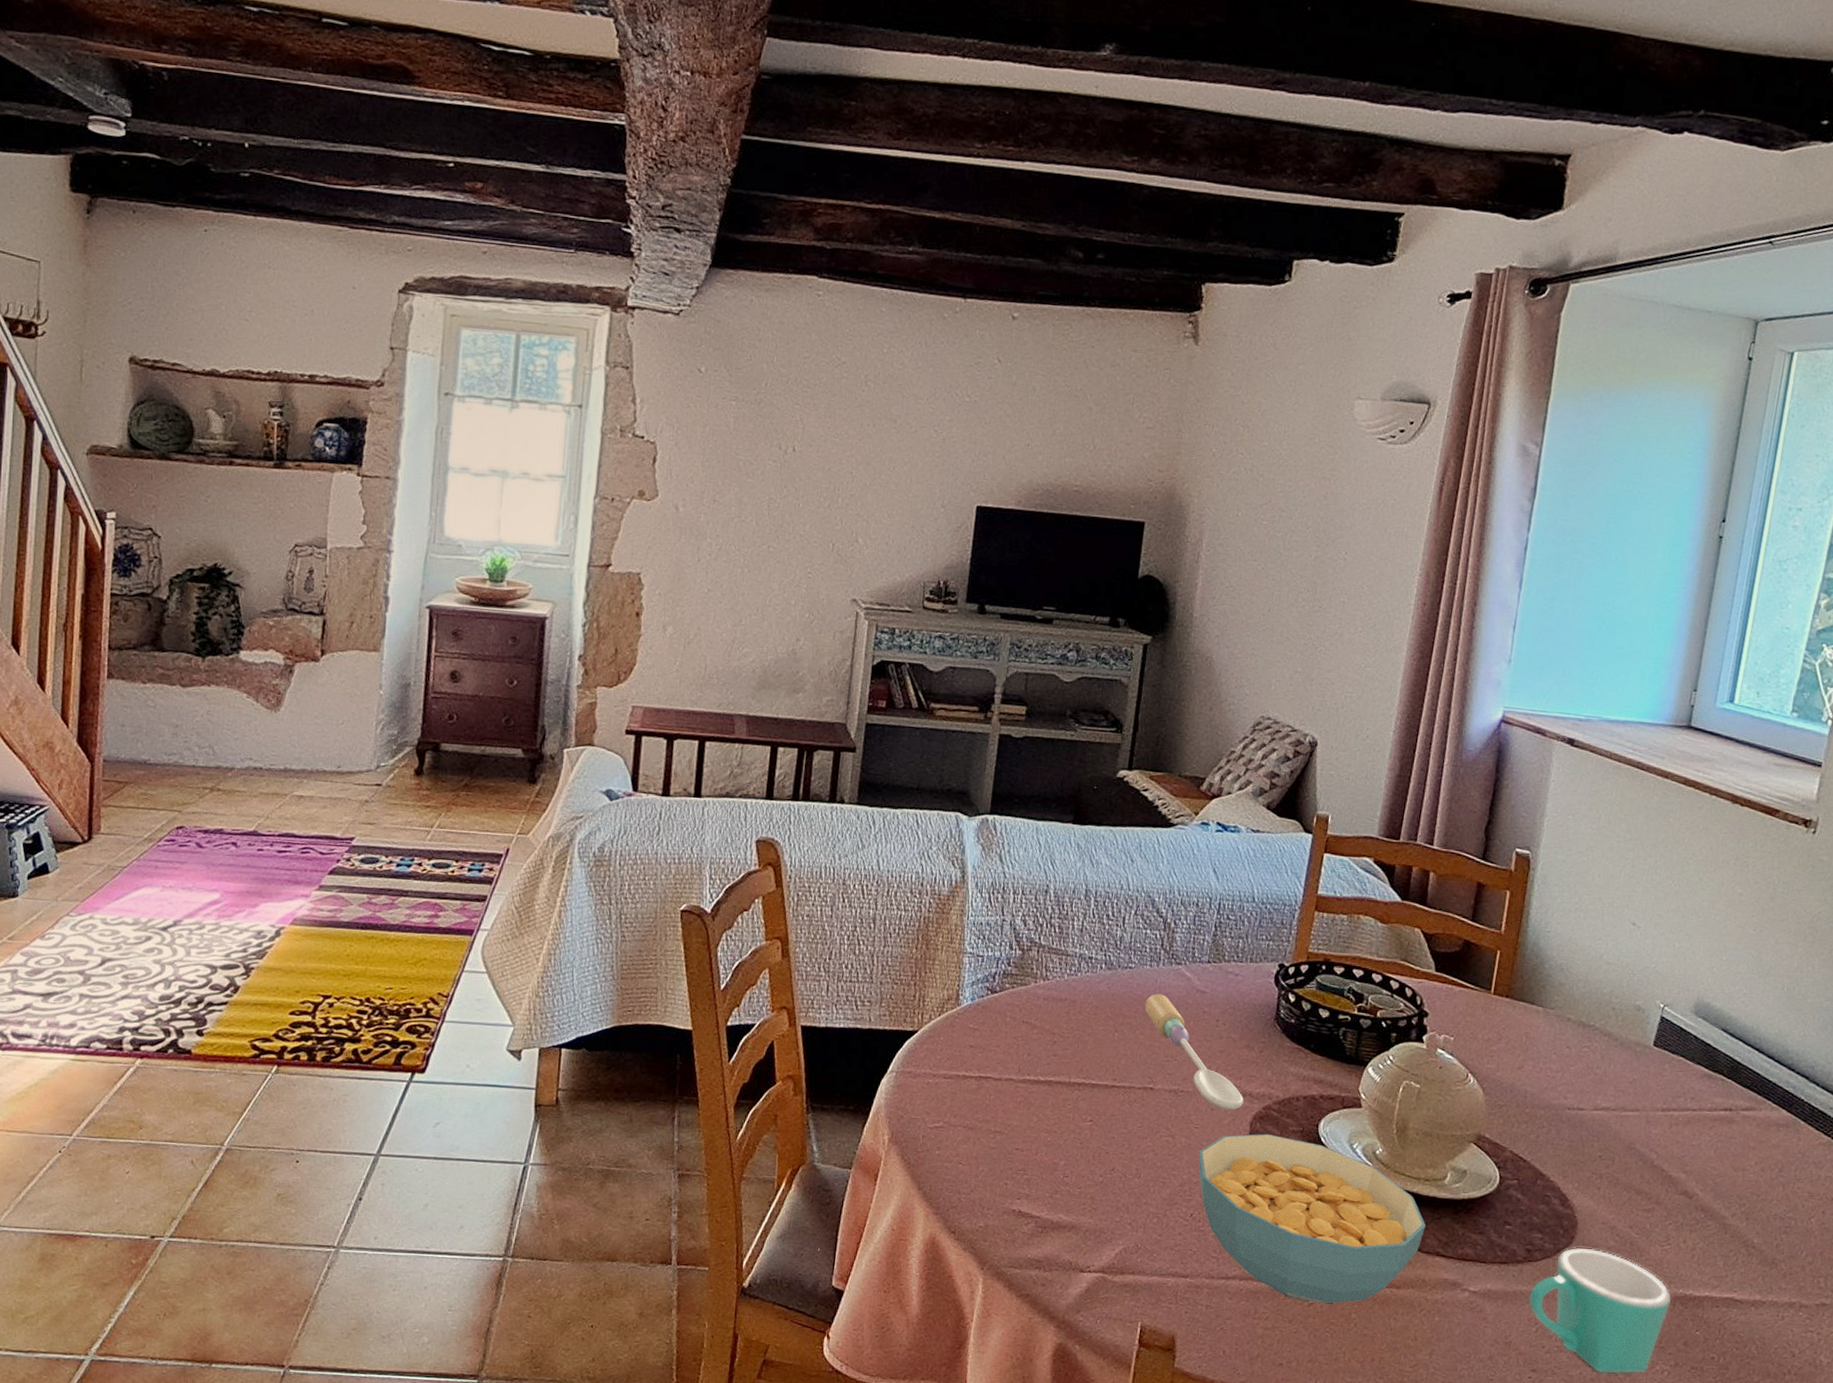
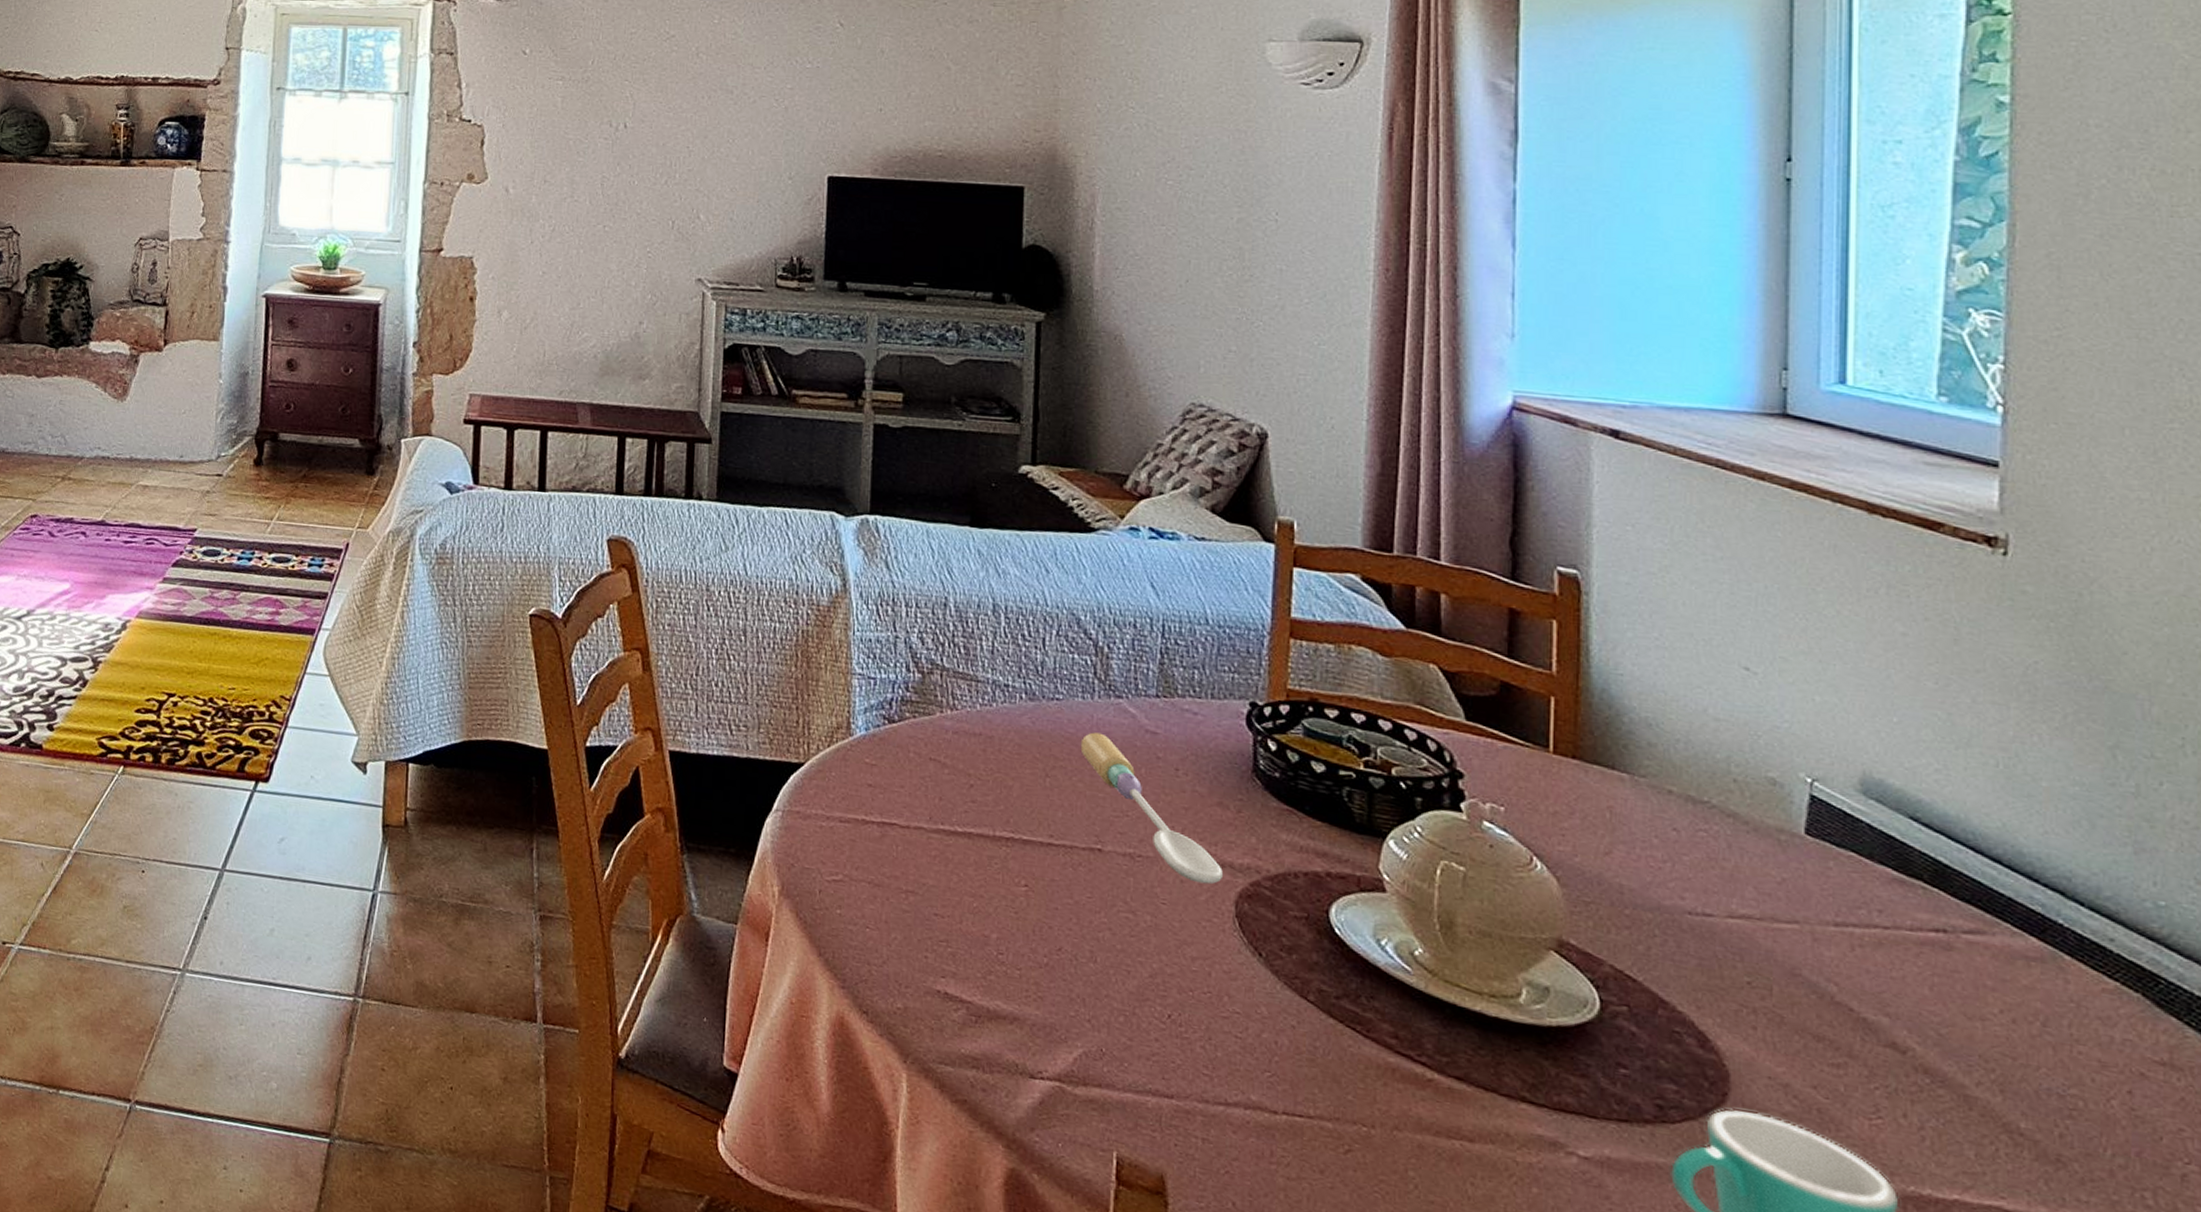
cereal bowl: present [1199,1133,1426,1304] -> none [1170,916,1500,1155]

